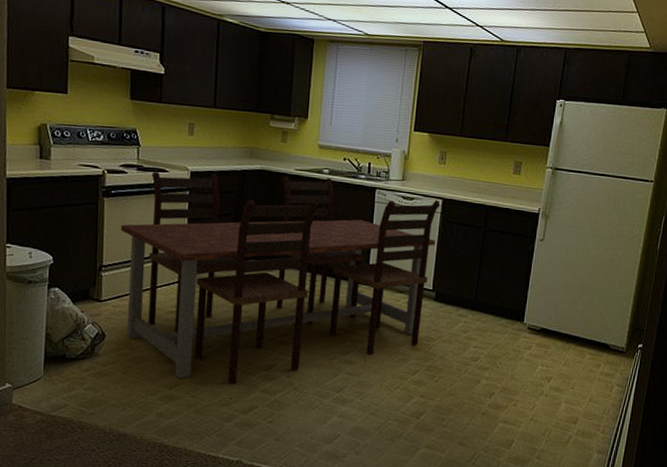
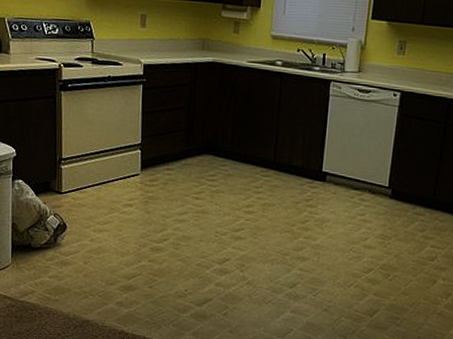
dining table: present [120,172,441,384] -> none [78,65,399,277]

